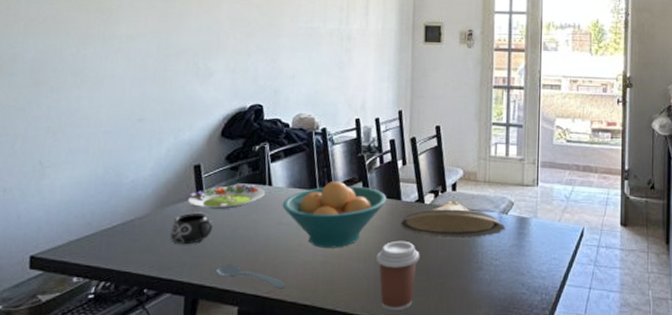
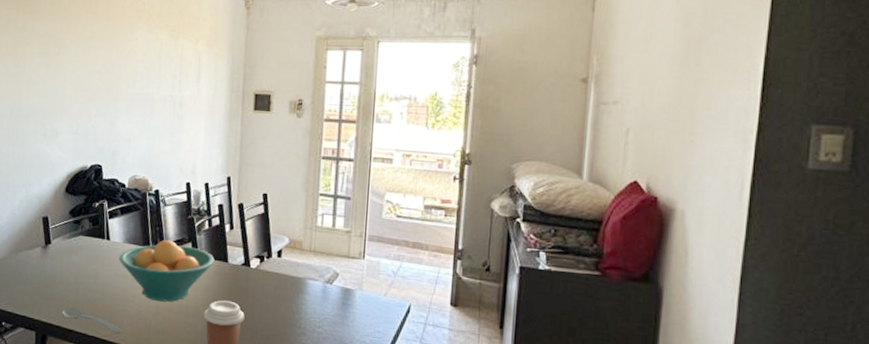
mug: present [170,213,213,245] -> none [23,259,59,287]
salad plate: present [188,184,265,210] -> none [38,236,104,259]
plate: present [400,200,506,239] -> none [226,266,330,305]

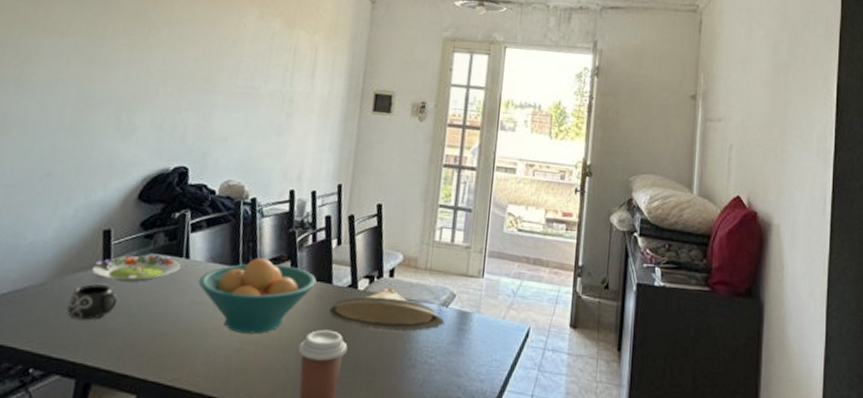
mug: none [23,259,59,287] -> present [66,284,118,320]
salad plate: none [38,236,104,259] -> present [92,254,181,283]
spoon: present [62,308,122,334] -> none [116,346,194,378]
plate: none [226,266,330,305] -> present [328,287,445,332]

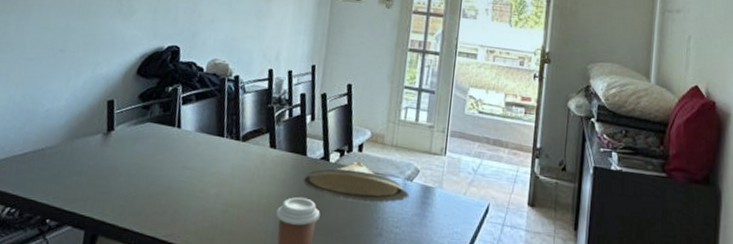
mug: present [66,284,118,320] -> none [77,148,120,179]
salad plate: present [92,254,181,283] -> none [98,122,173,148]
fruit bowl: present [198,257,317,334] -> none [188,129,293,198]

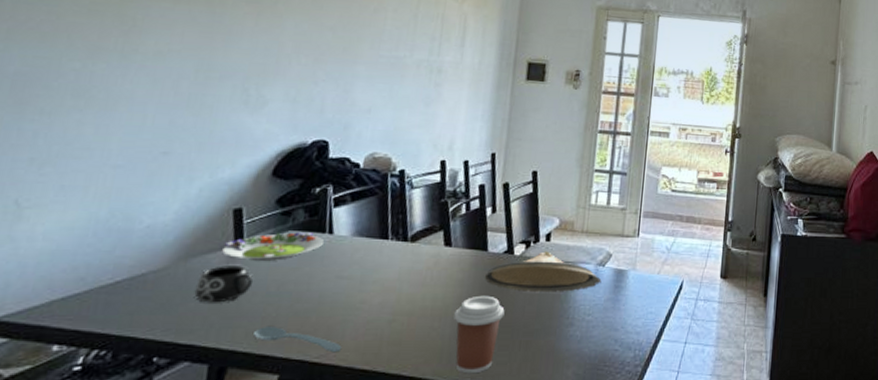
mug: none [77,148,120,179] -> present [194,266,254,303]
salad plate: none [98,122,173,148] -> present [222,232,324,262]
spoon: none [118,204,185,234] -> present [254,327,342,353]

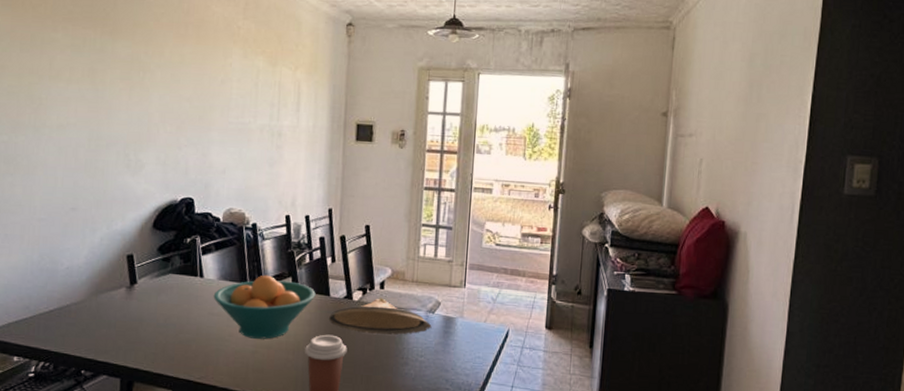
mug: present [194,266,254,303] -> none [105,301,147,331]
salad plate: present [222,232,324,262] -> none [122,274,196,299]
spoon: present [254,327,342,353] -> none [151,351,217,376]
fruit bowl: none [344,229,471,305] -> present [213,275,316,339]

